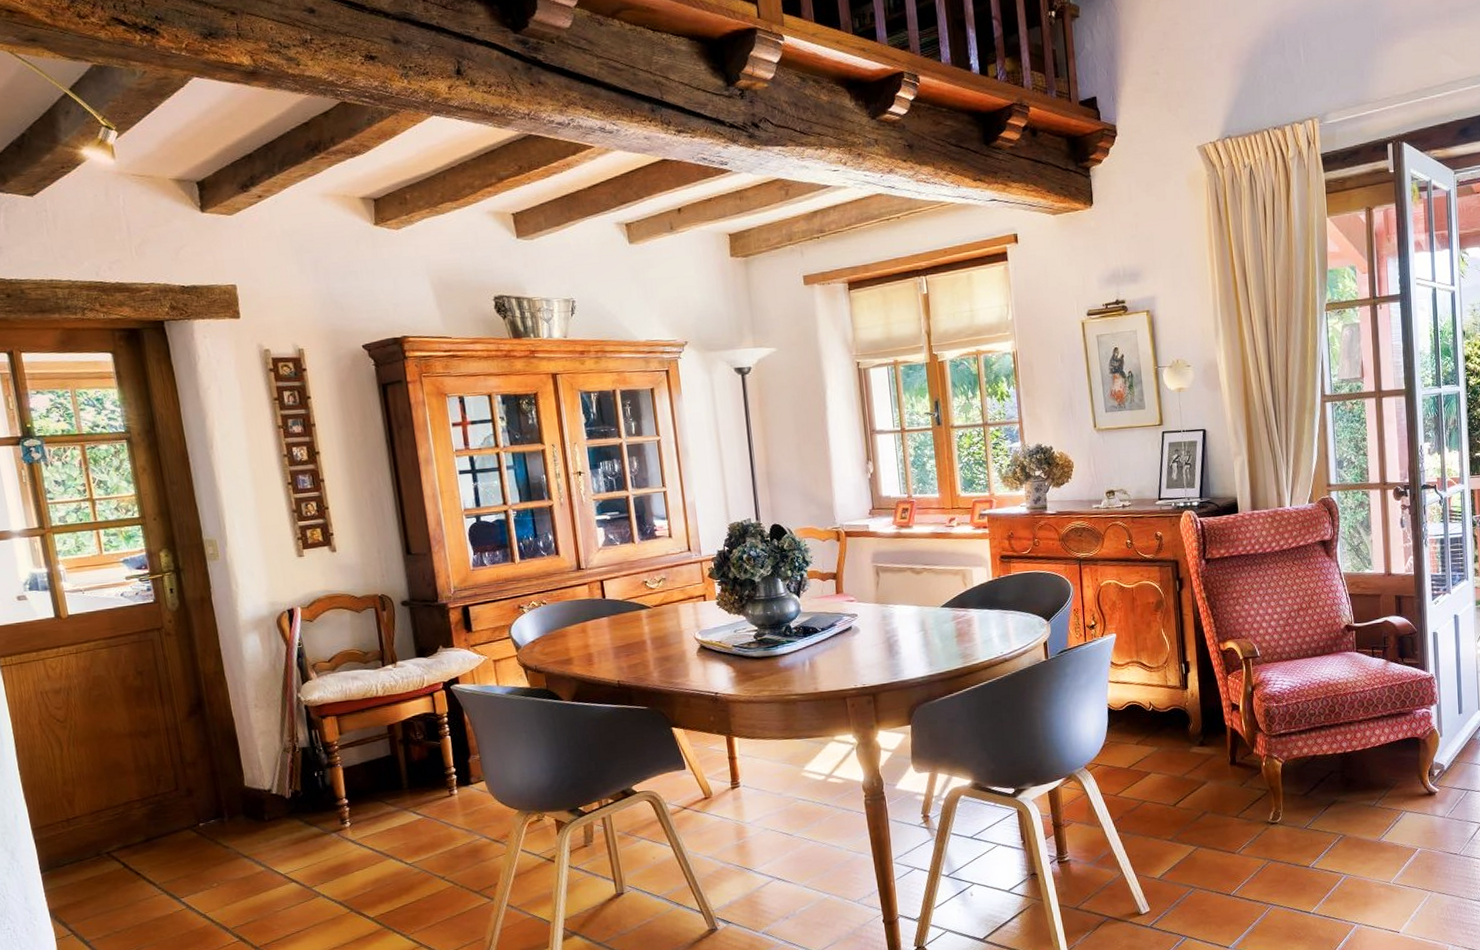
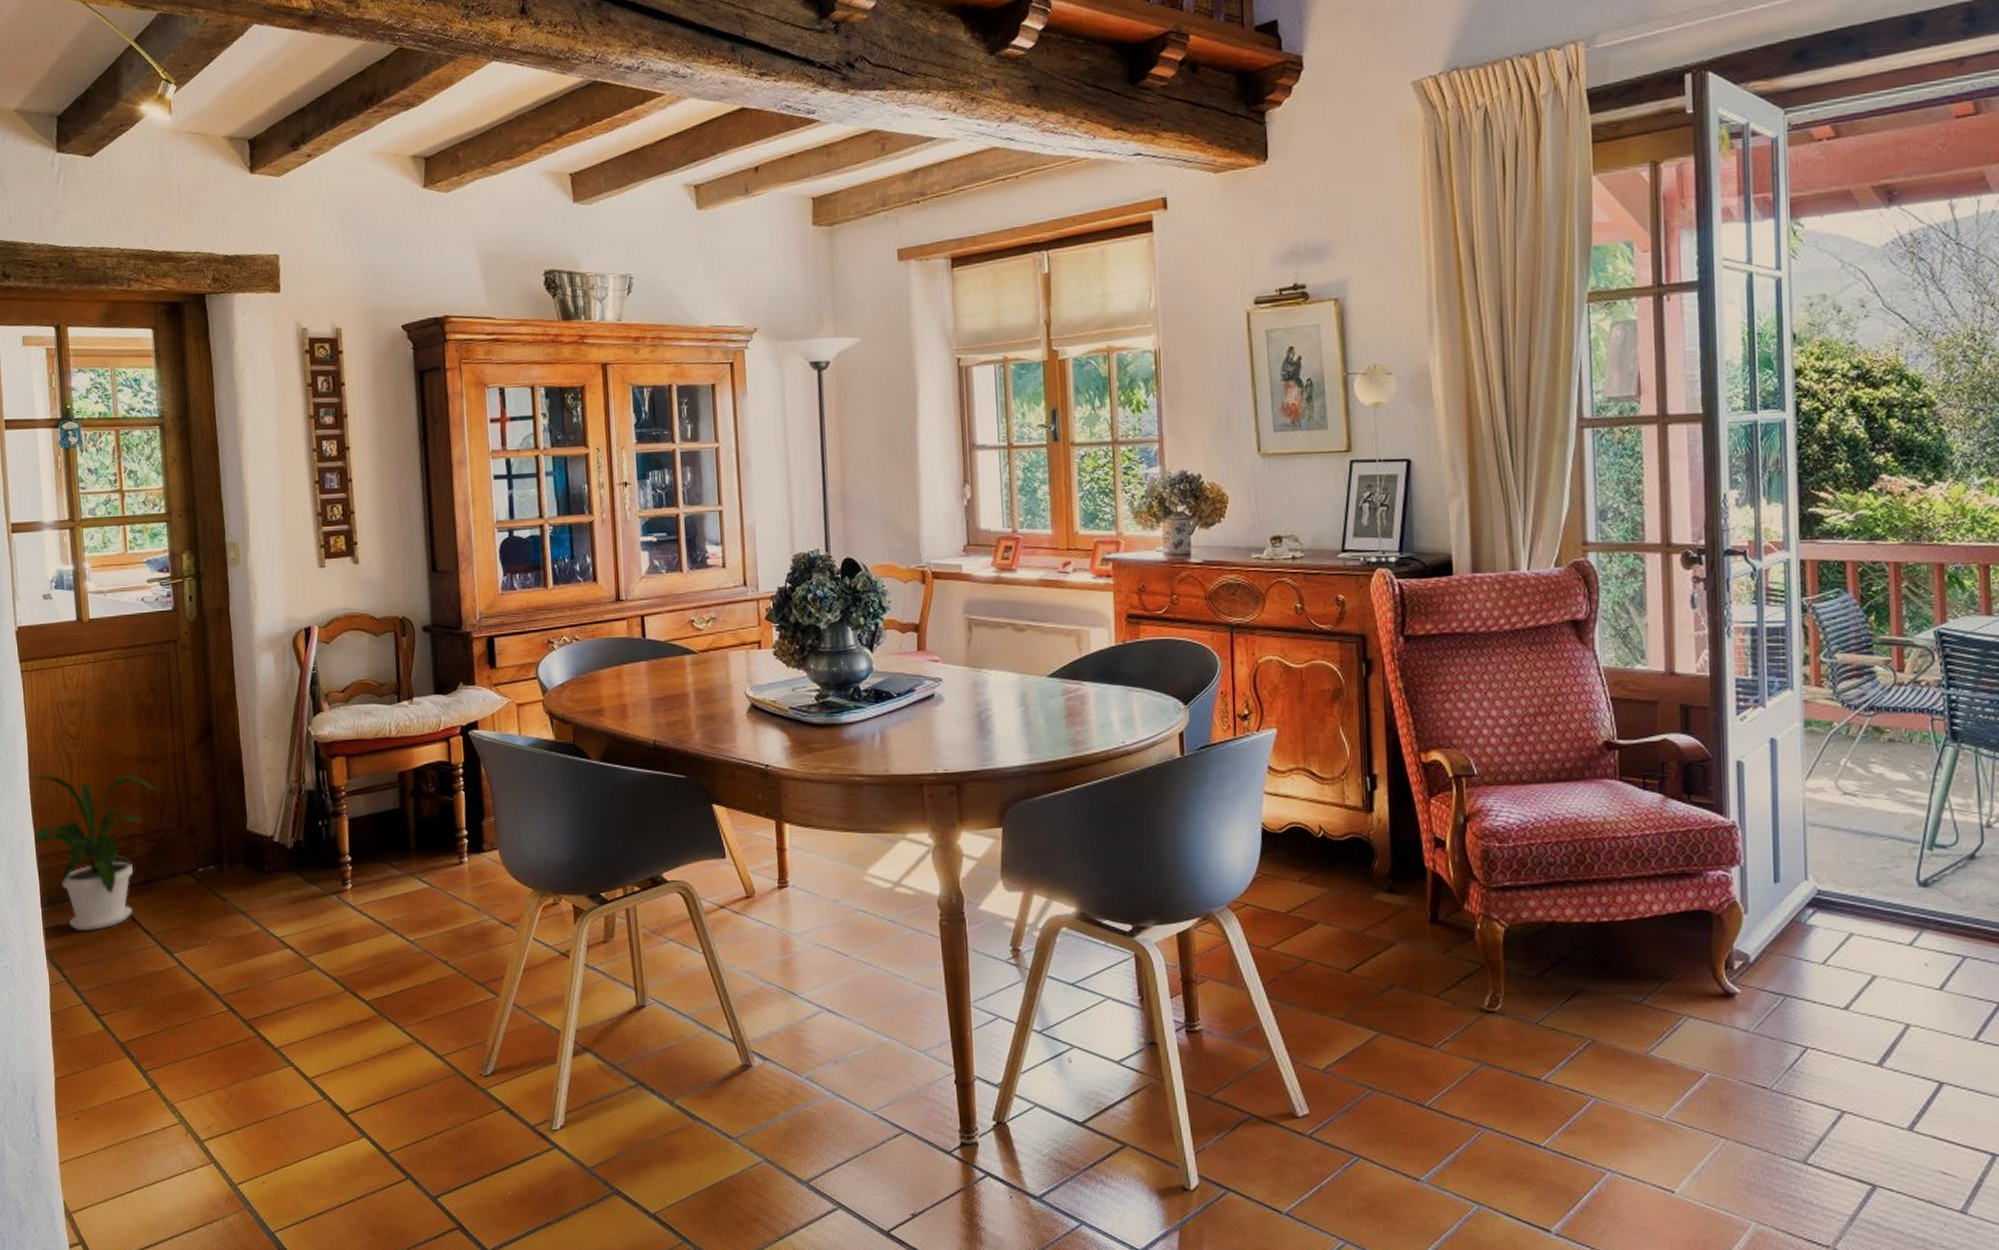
house plant: none [17,749,155,890] -> present [29,774,160,931]

